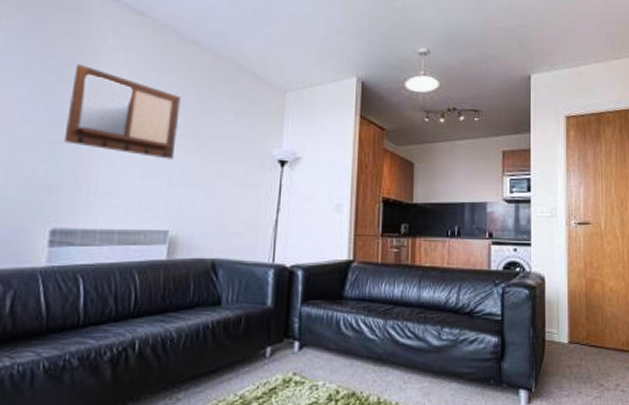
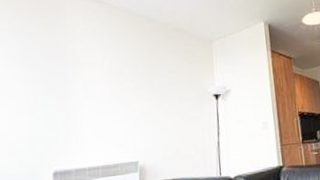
writing board: present [64,64,181,160] -> none [56,45,136,107]

